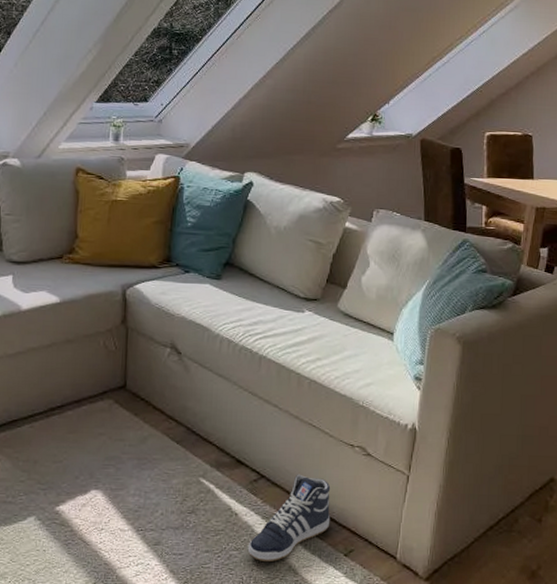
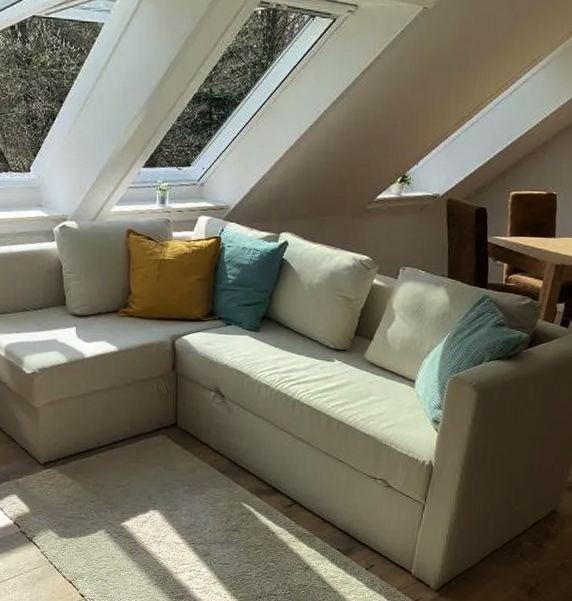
sneaker: present [247,474,331,561] -> none [283,501,355,572]

